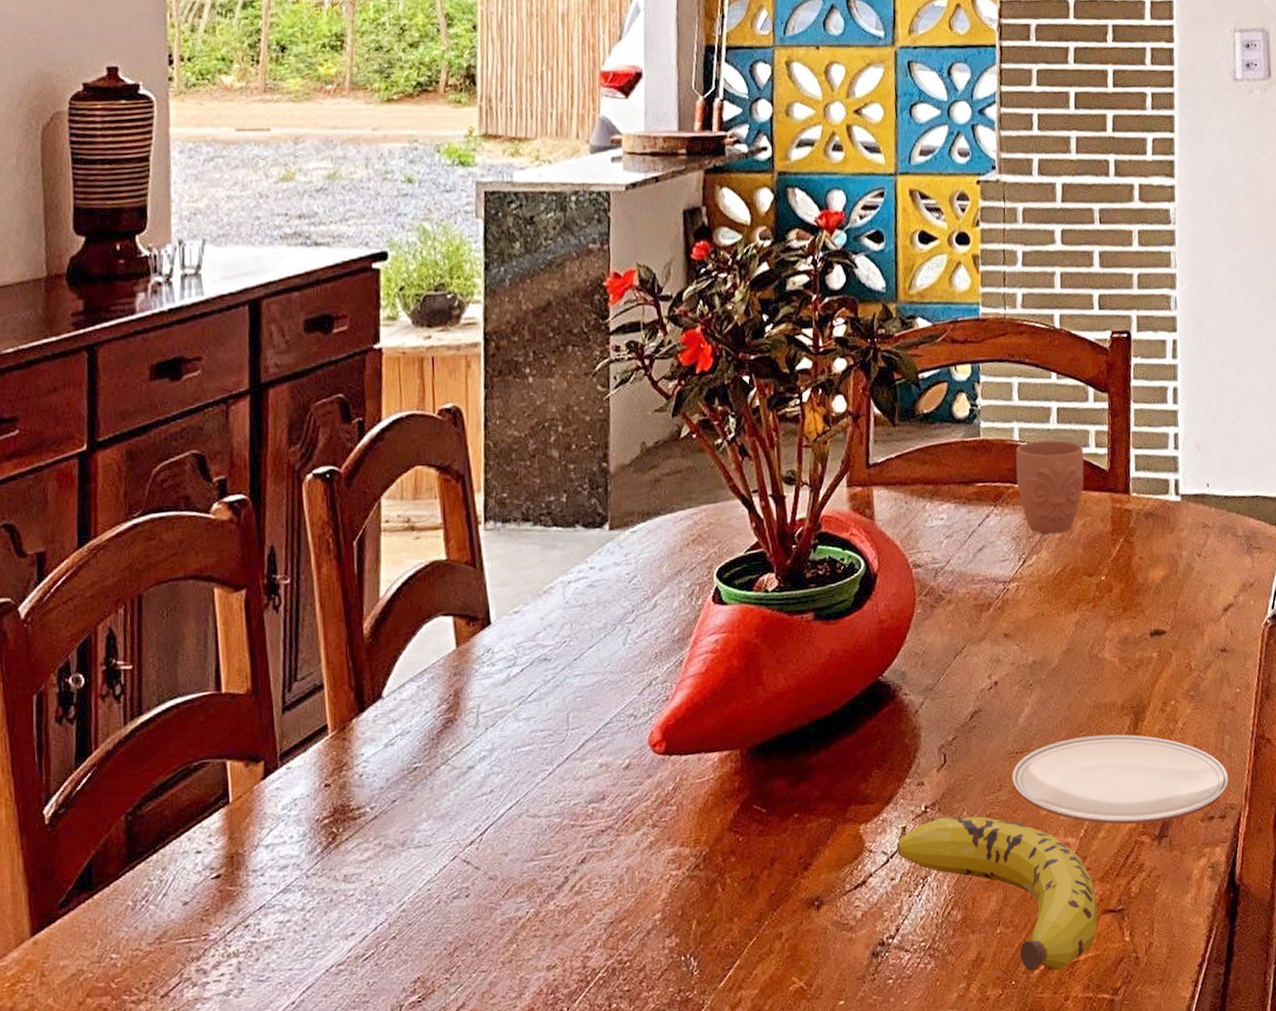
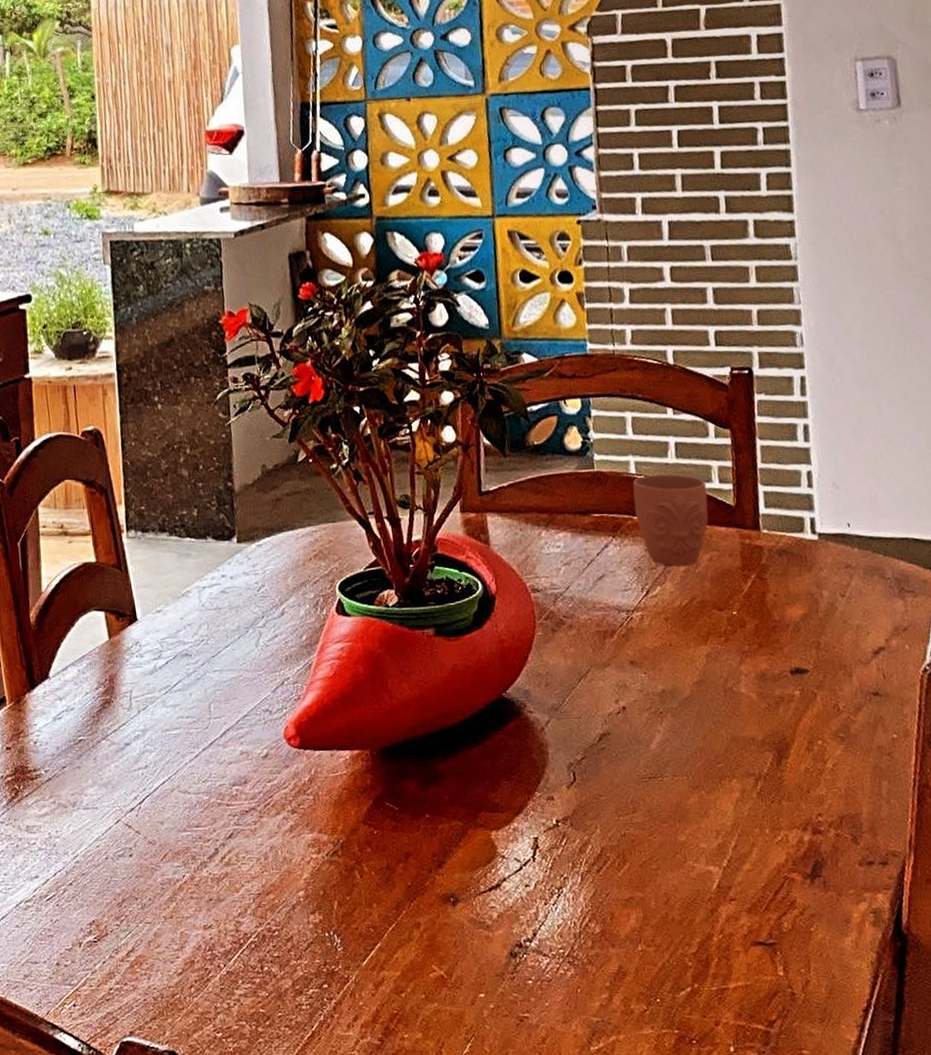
fruit: present [896,816,1099,972] -> none [529,832,748,995]
plate: present [1011,734,1229,825] -> none [645,768,890,861]

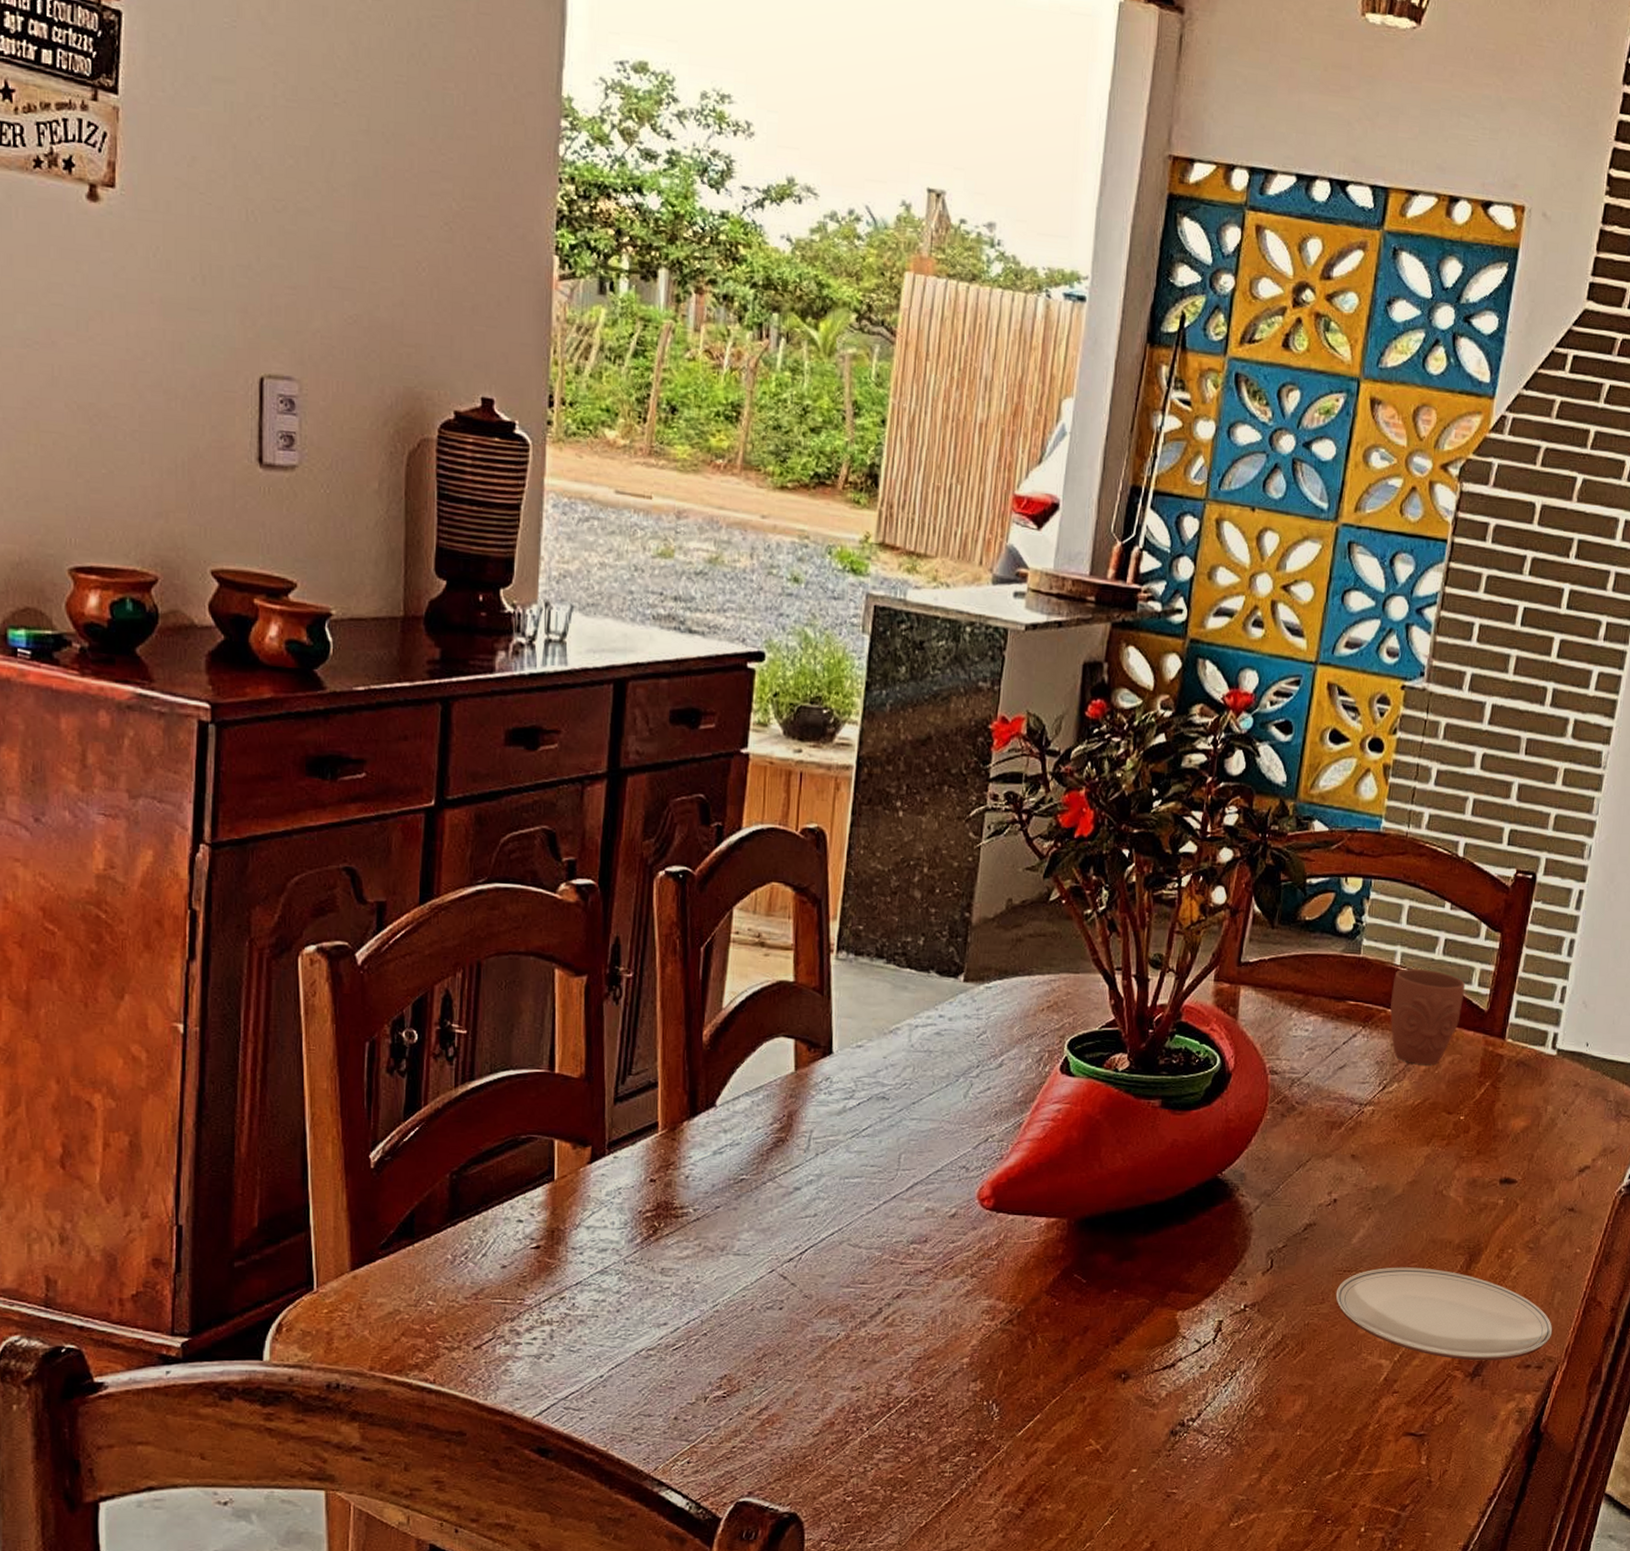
plate: none [645,768,890,861] -> present [1335,1267,1553,1361]

